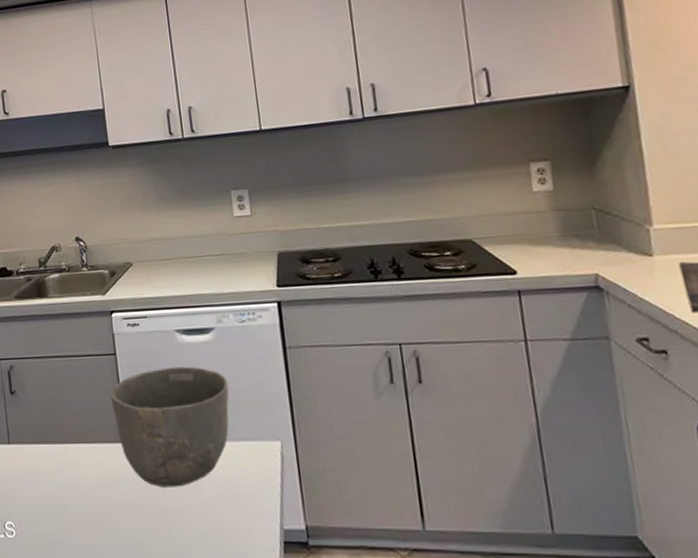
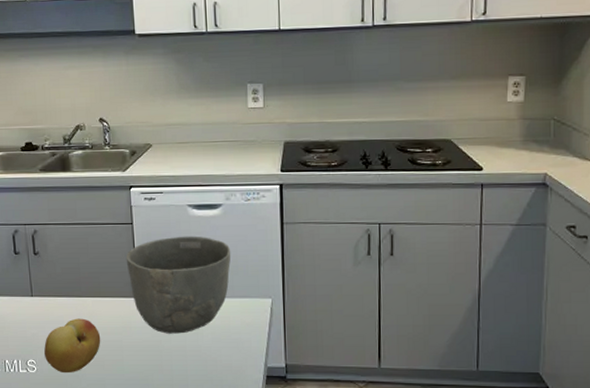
fruit: none [23,469,87,537] -> present [44,318,101,372]

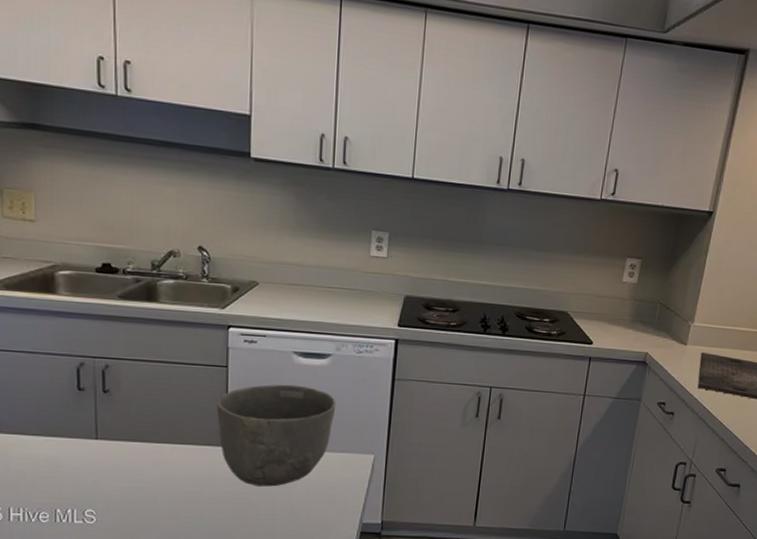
fruit: present [44,318,101,372] -> none [107,466,179,524]

